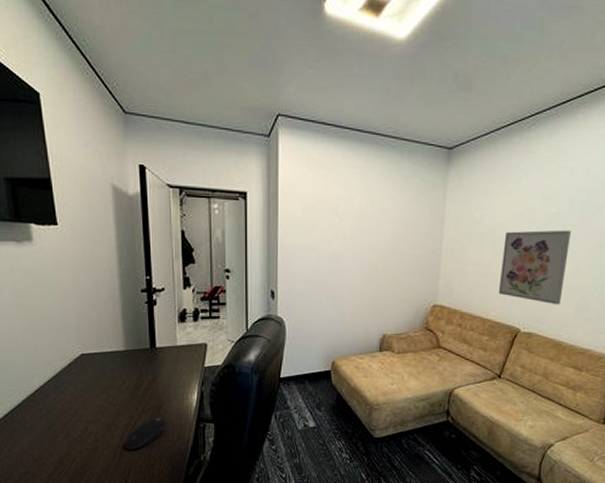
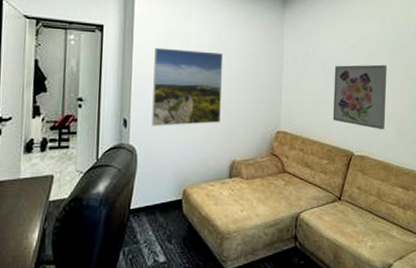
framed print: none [299,215,376,298] -> present [152,47,223,126]

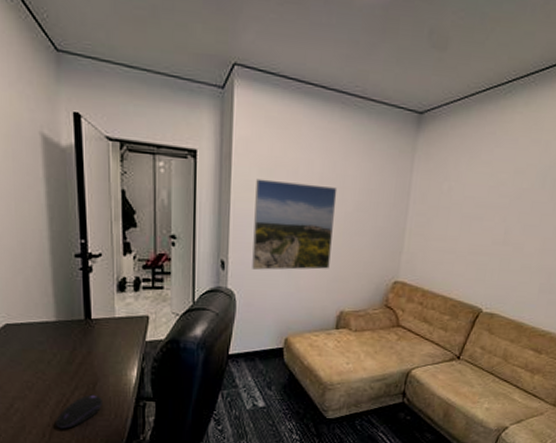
wall art: present [333,64,387,130] -> none [462,206,541,286]

